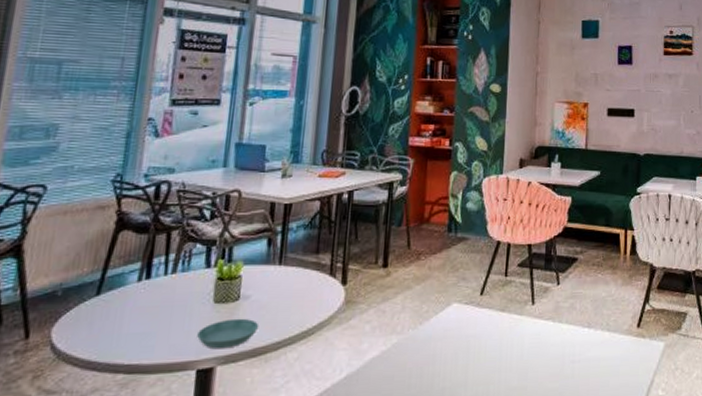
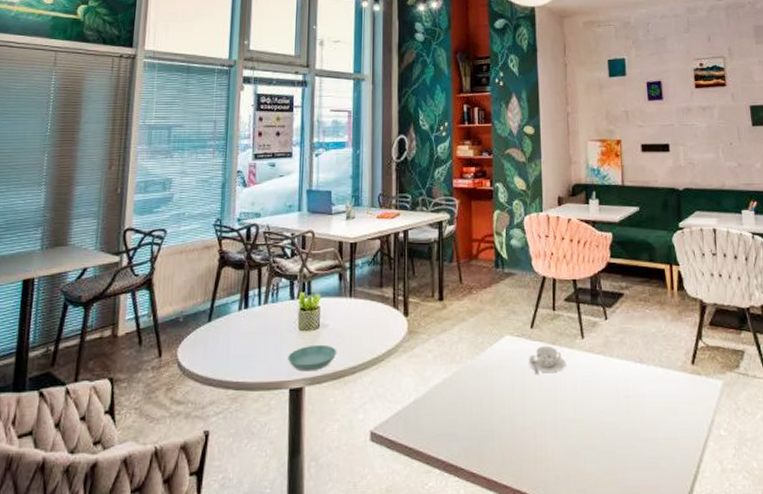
teacup: none [475,312,514,342] -> present [529,345,566,374]

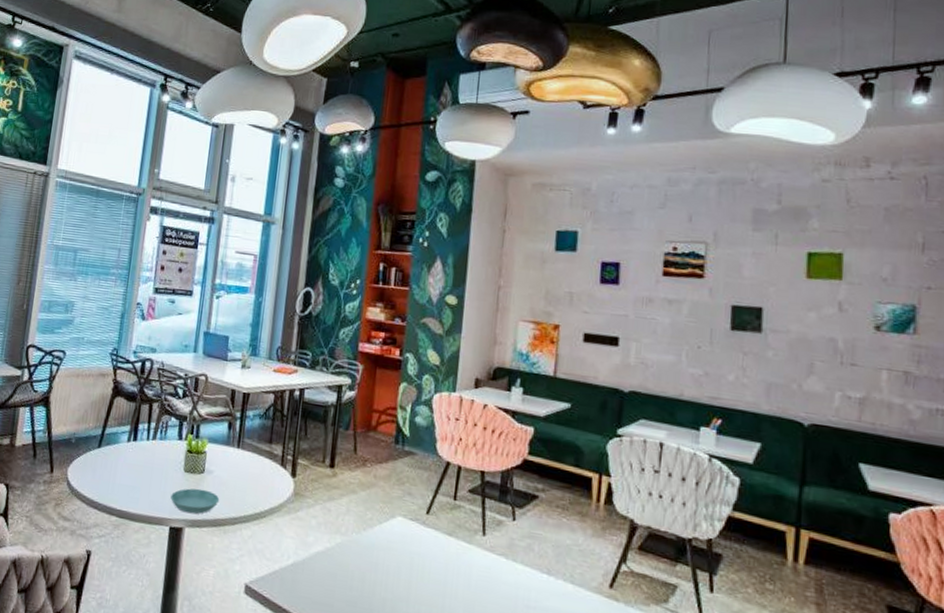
teacup: present [529,345,566,374] -> none [419,534,462,565]

